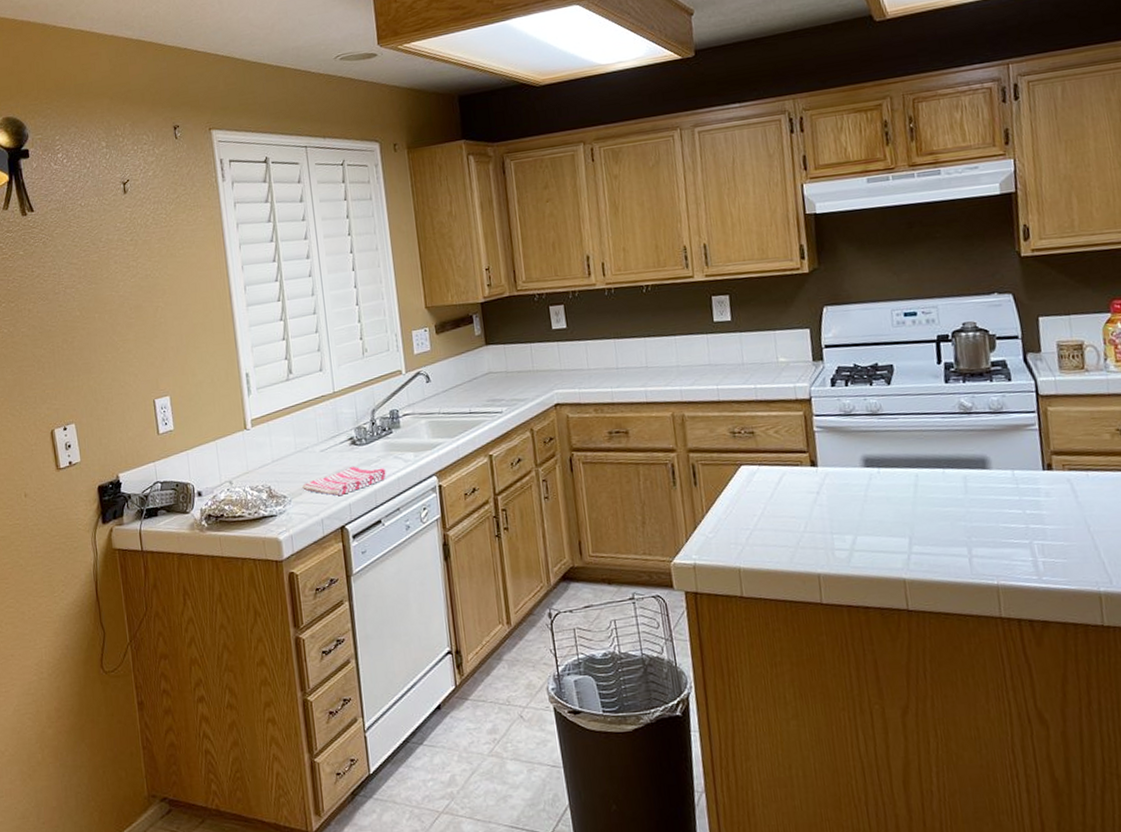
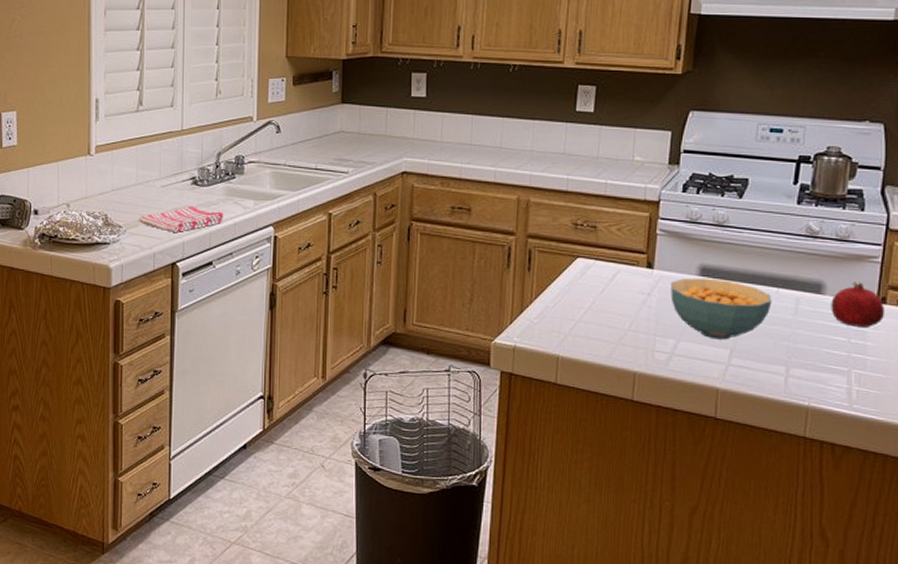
cereal bowl: none [837,468,941,530] -> present [670,278,772,340]
fruit: none [998,451,1054,498] -> present [831,281,886,327]

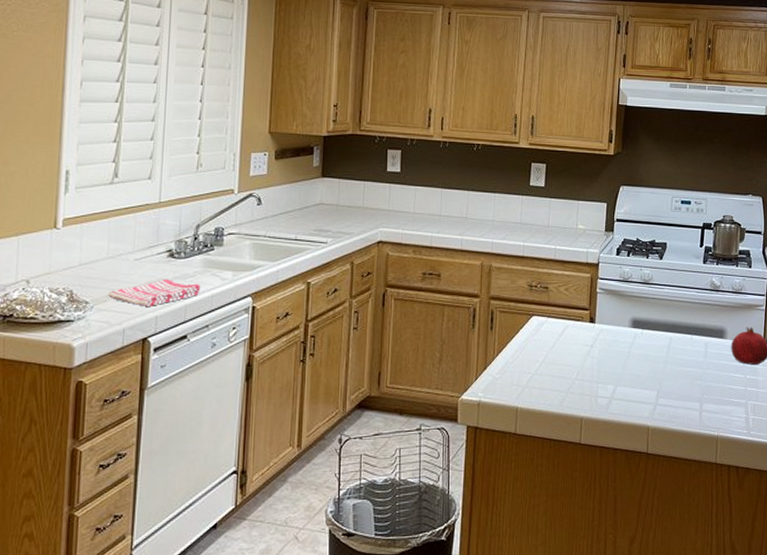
cereal bowl: present [670,278,772,340] -> none [609,329,688,383]

